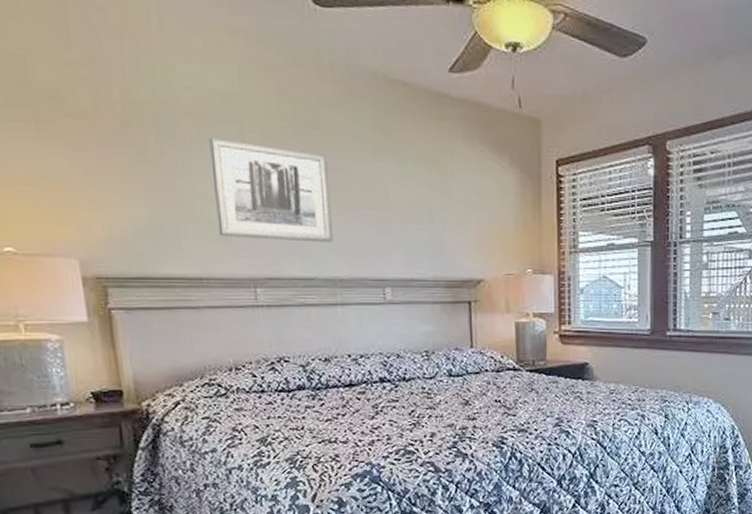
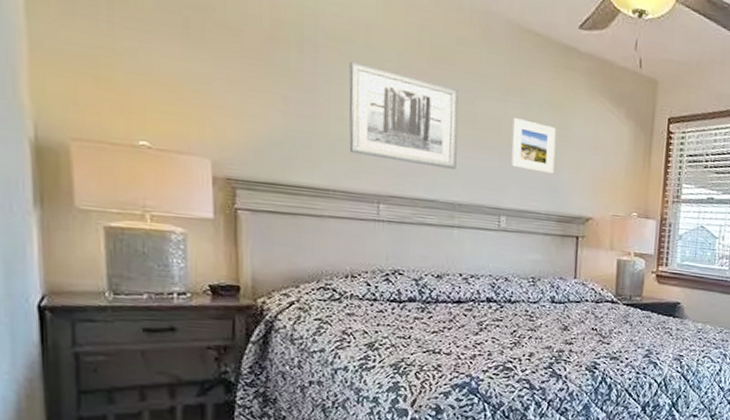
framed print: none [386,179,437,236] -> present [510,118,557,174]

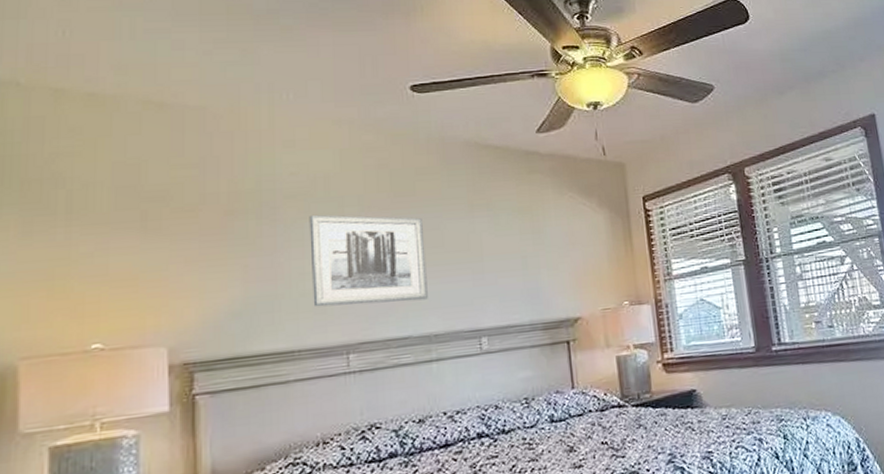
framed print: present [510,118,557,174] -> none [480,231,532,283]

